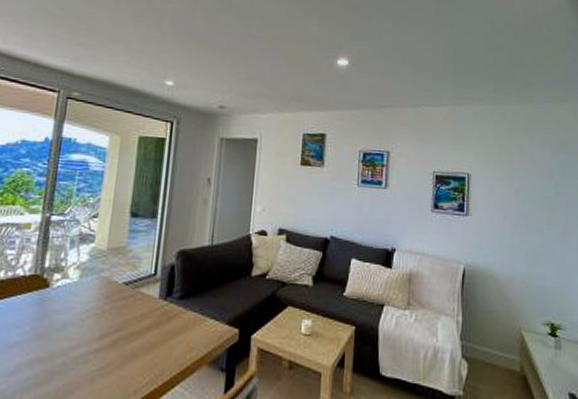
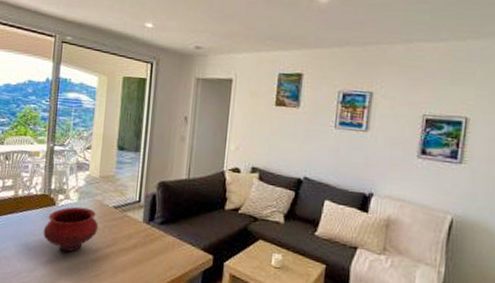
bowl: none [30,286,105,344] -> present [43,206,99,252]

